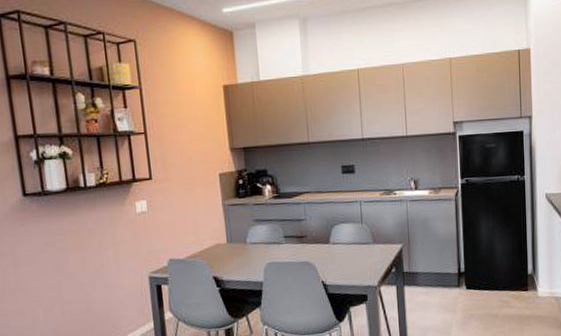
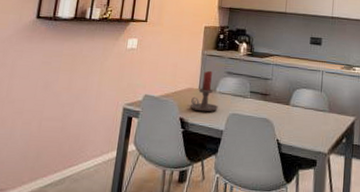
candle holder: none [221,221,252,267] -> present [191,70,218,112]

